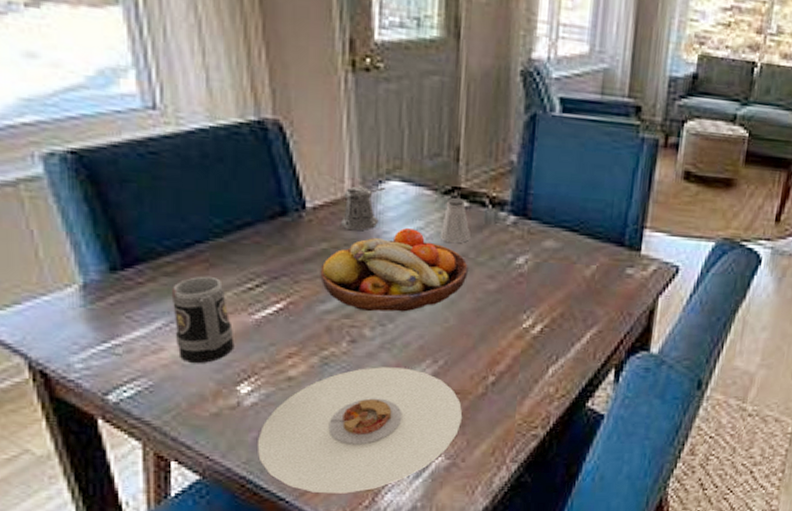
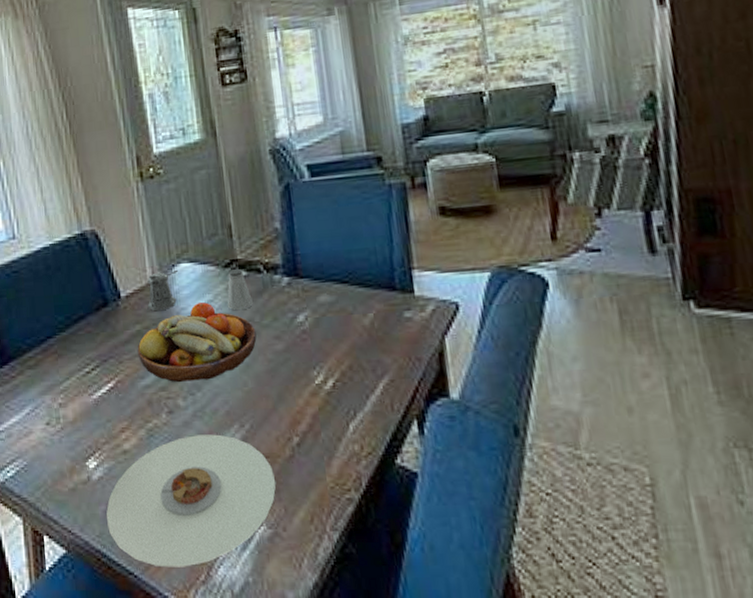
mug: present [171,276,234,364] -> none [34,365,81,444]

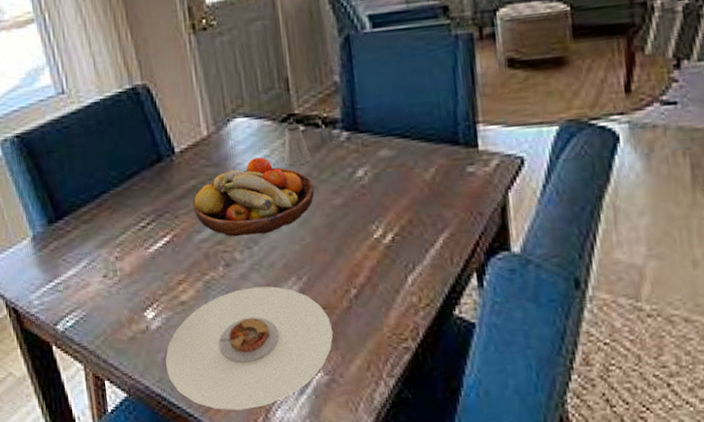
pepper shaker: present [147,269,179,312] -> none [201,124,234,167]

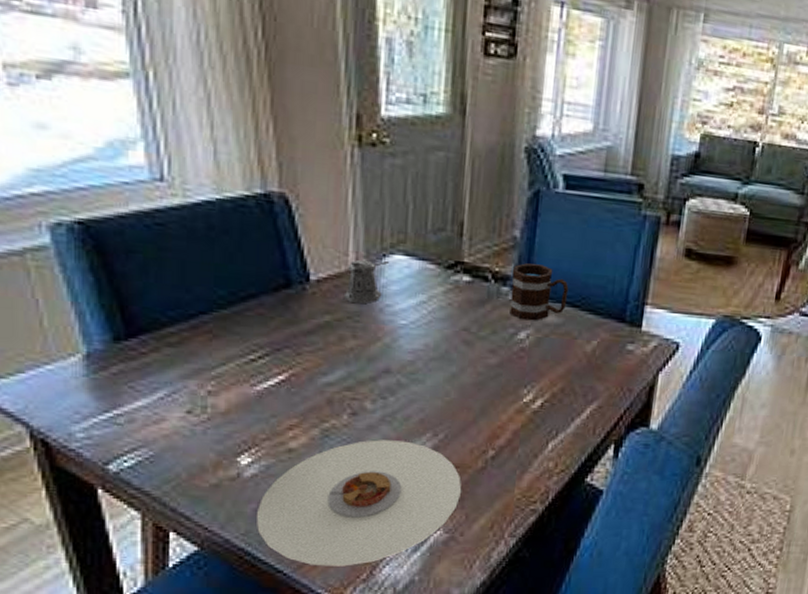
fruit bowl: present [192,157,315,237] -> none [322,301,470,385]
pepper shaker: none [201,124,234,167] -> present [343,259,390,304]
saltshaker: present [284,123,311,166] -> none [442,271,473,318]
mug: none [338,103,396,159] -> present [509,263,569,321]

